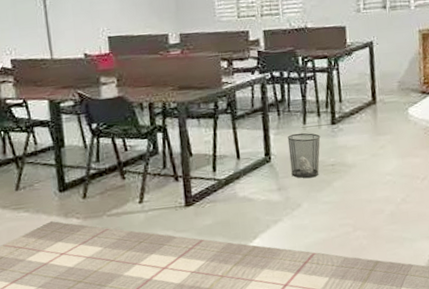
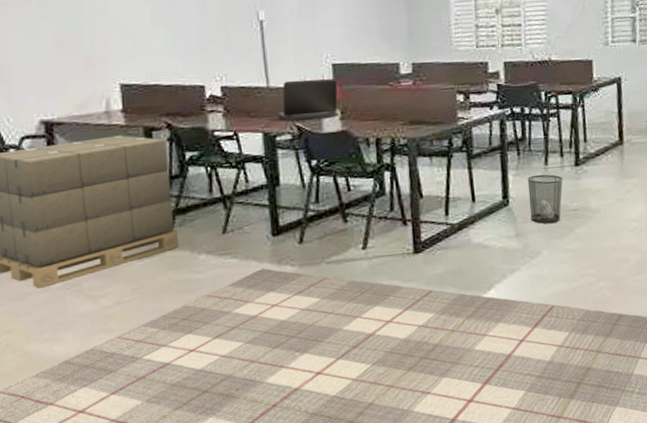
laptop computer: none [60,50,114,88] -> present [277,79,338,120]

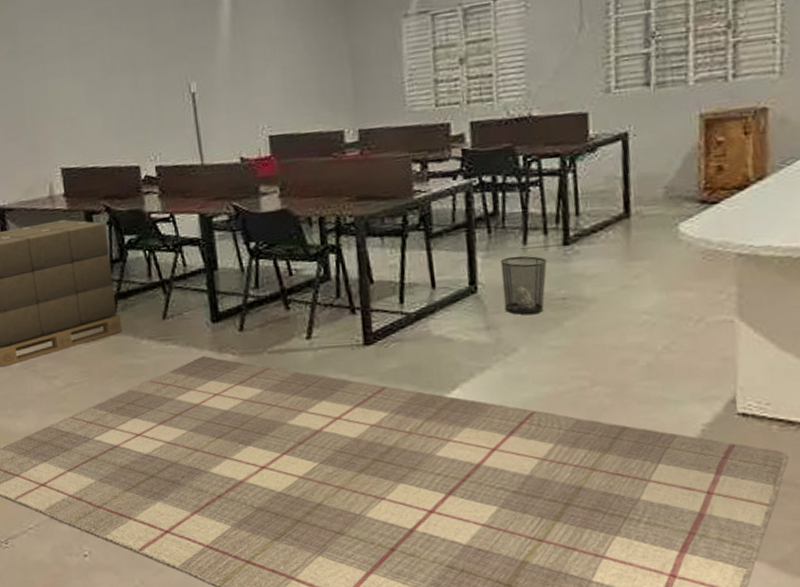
laptop computer: present [277,79,338,120] -> none [212,152,276,200]

